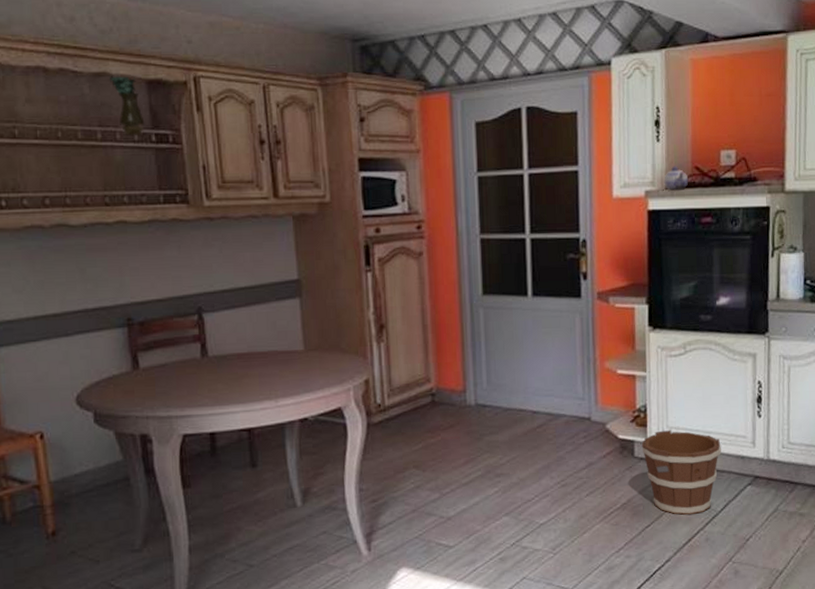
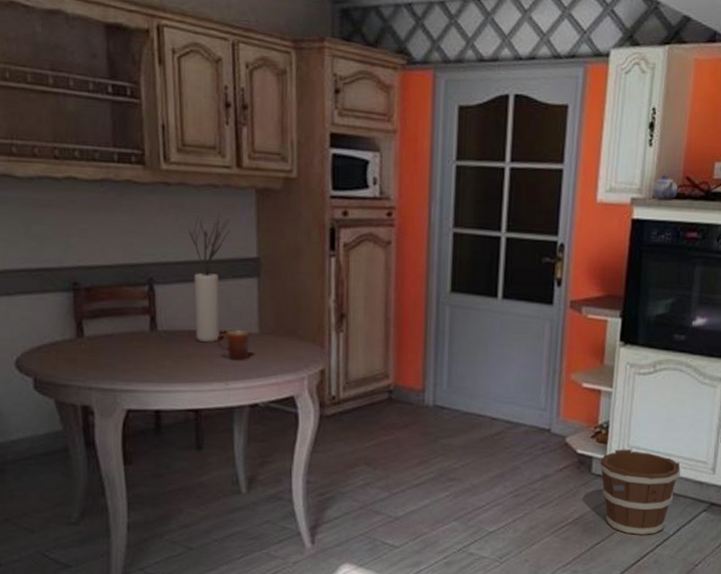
vase: present [110,76,145,136] -> none [65,15,101,86]
vase: none [232,240,271,364] -> present [188,212,230,343]
mug: none [264,348,296,378] -> present [216,329,250,360]

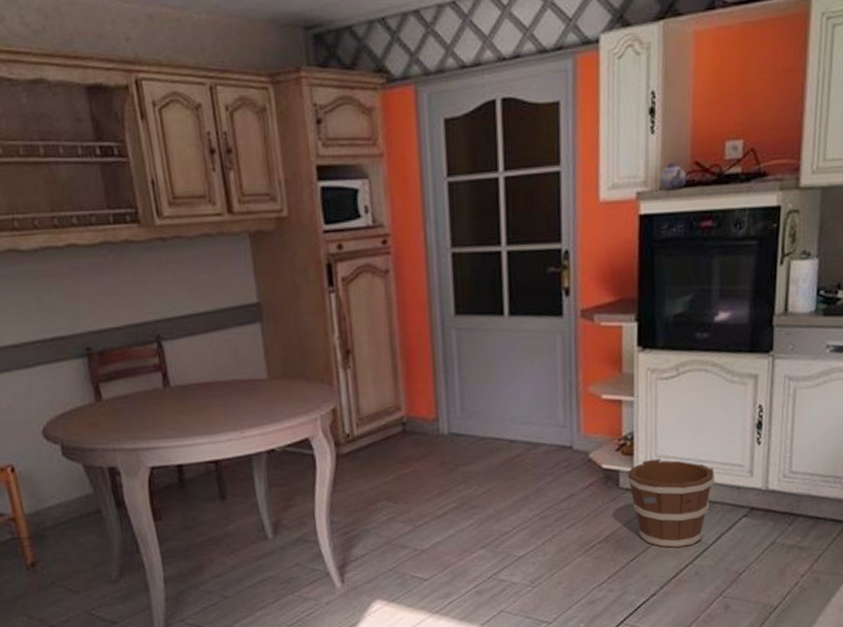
vase: present [188,212,230,343] -> none [188,261,231,394]
mug: present [216,329,250,360] -> none [227,376,260,408]

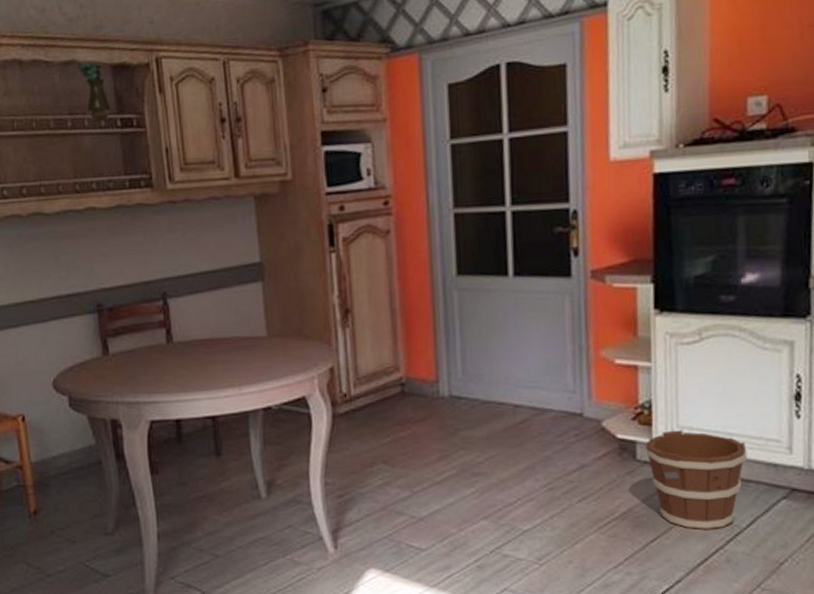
vase: none [47,82,88,150] -> present [78,62,111,122]
teapot: present [658,161,687,192] -> none [673,119,706,150]

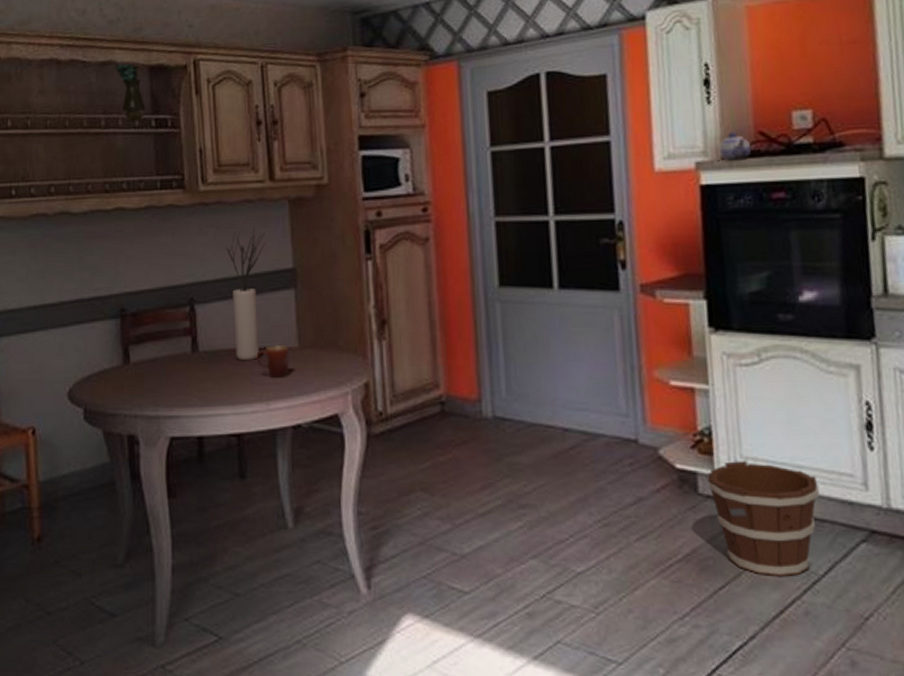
vase: none [194,222,233,350] -> present [225,226,266,361]
mug: none [227,333,259,365] -> present [256,344,289,378]
teapot: none [673,119,706,150] -> present [719,131,752,162]

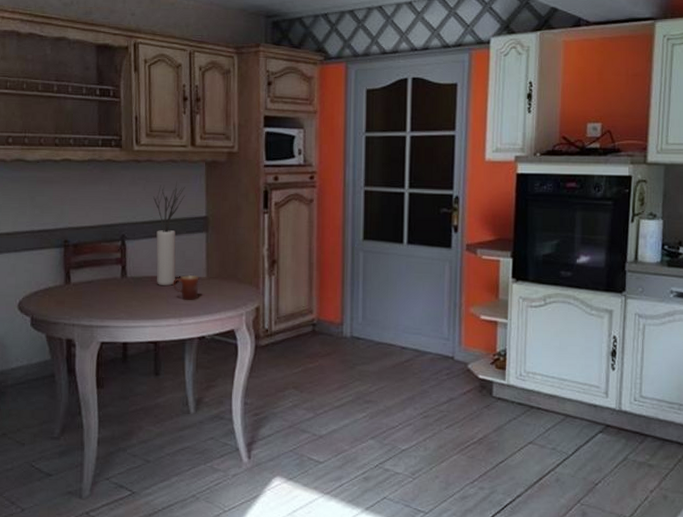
vase: present [115,63,146,122] -> none [68,40,92,90]
wooden bucket: present [707,461,820,577] -> none [499,374,575,456]
teapot: present [719,131,752,162] -> none [533,135,556,158]

